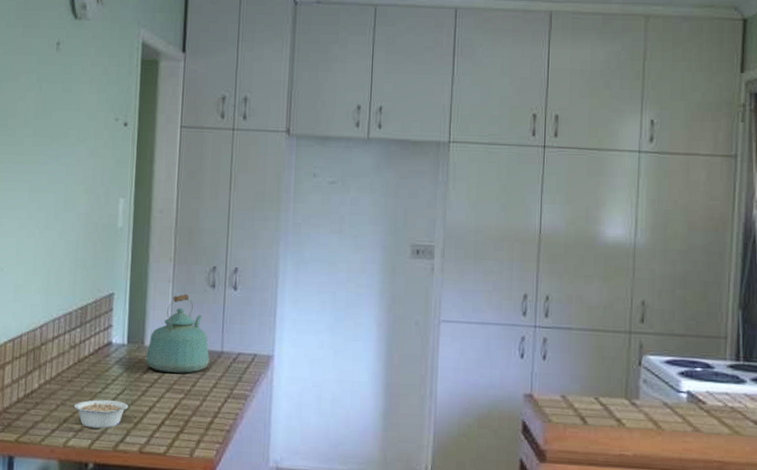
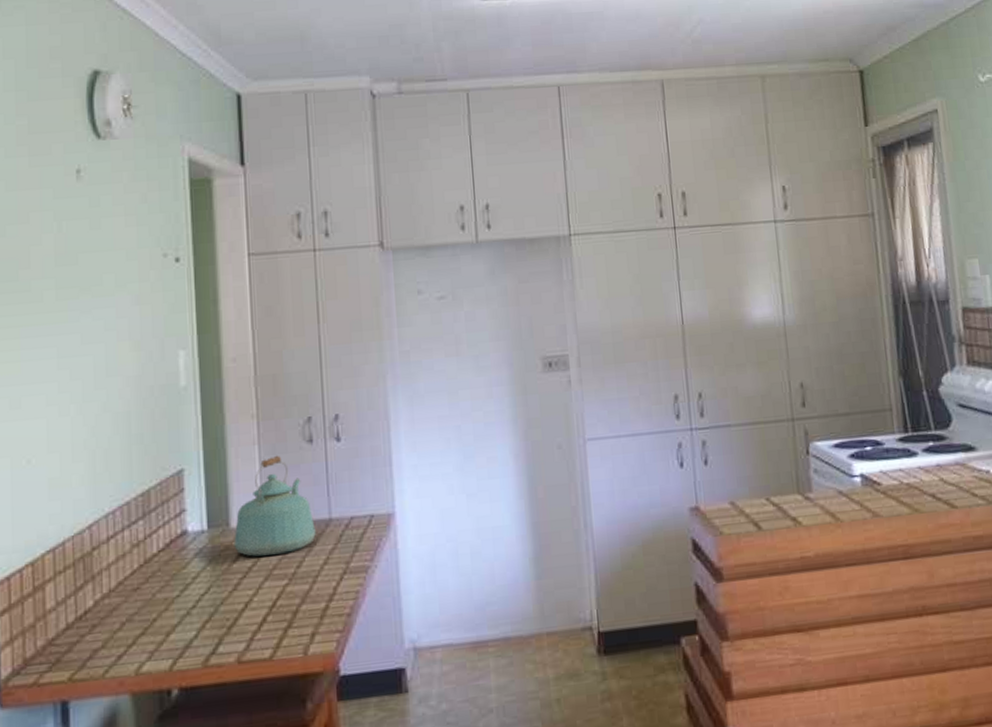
legume: present [73,399,128,429] -> none [144,603,217,644]

